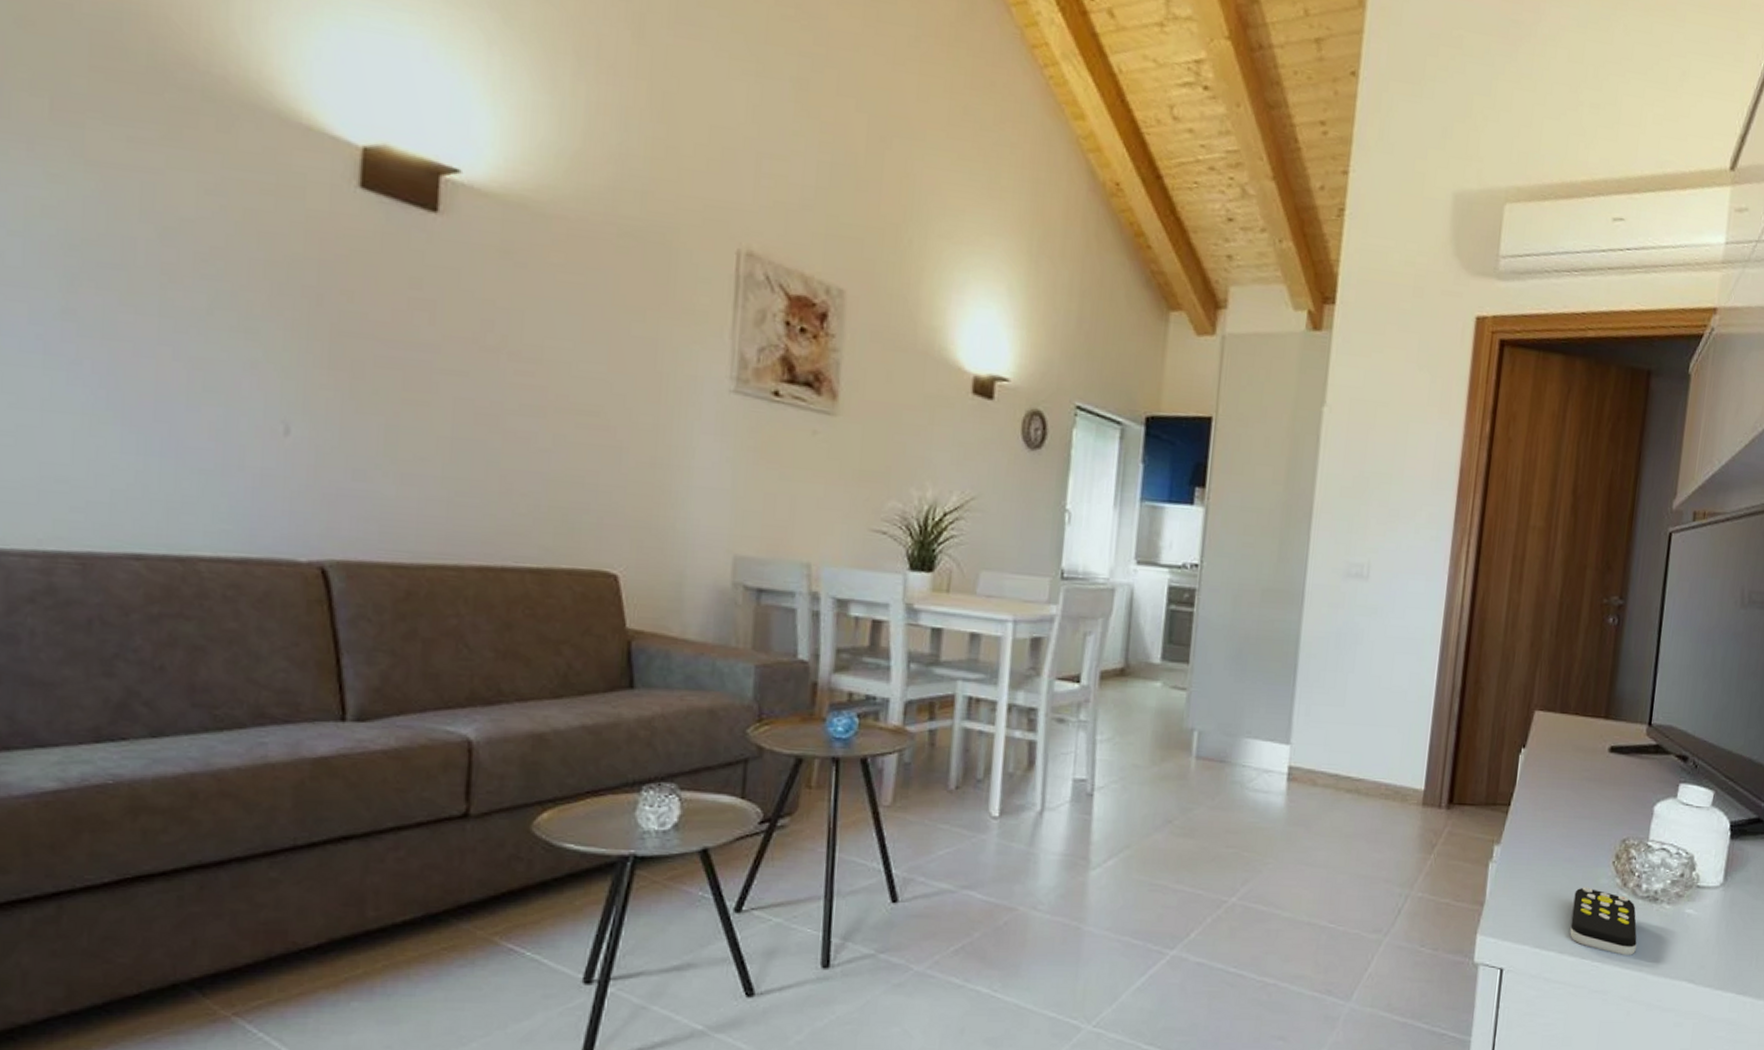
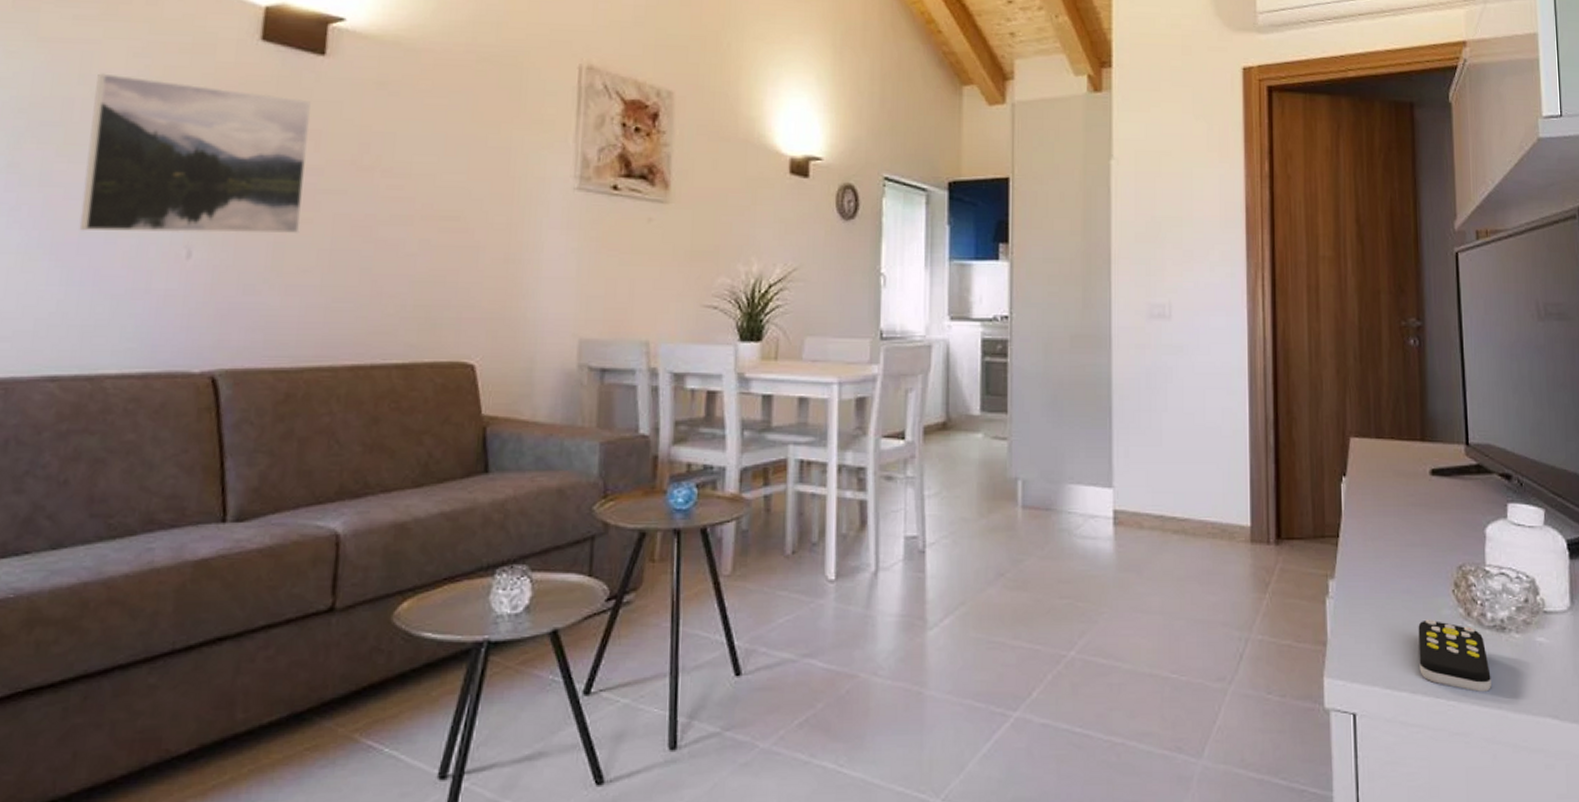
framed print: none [154,210,422,416] -> present [79,73,311,234]

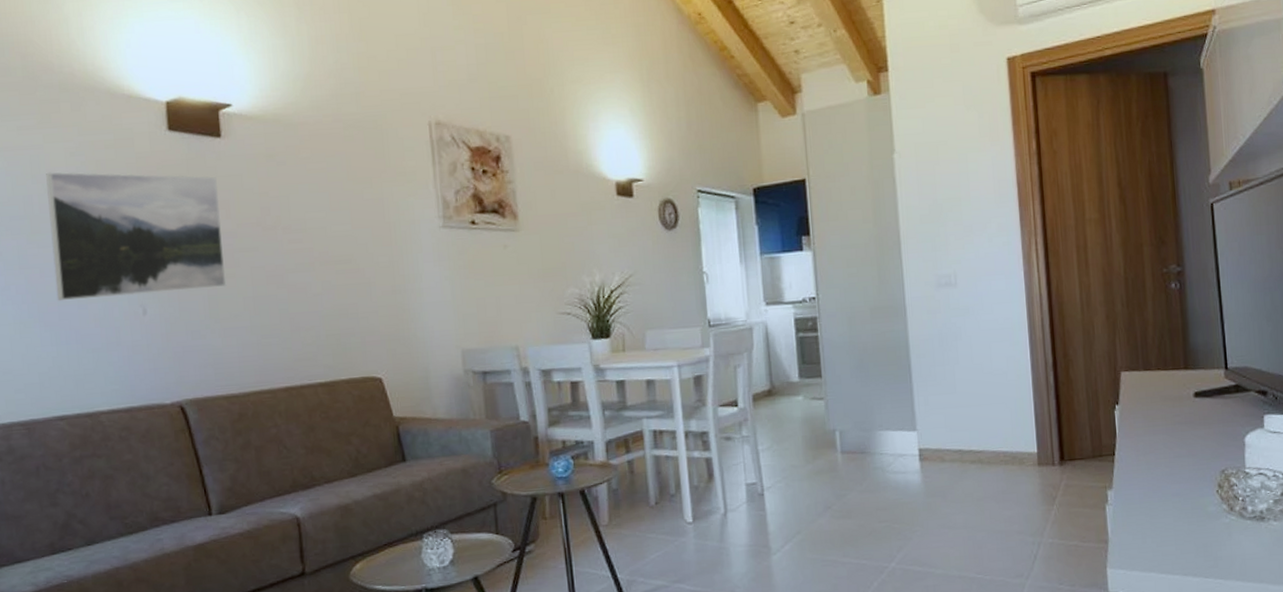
remote control: present [1418,619,1491,692] -> none [1187,515,1253,571]

